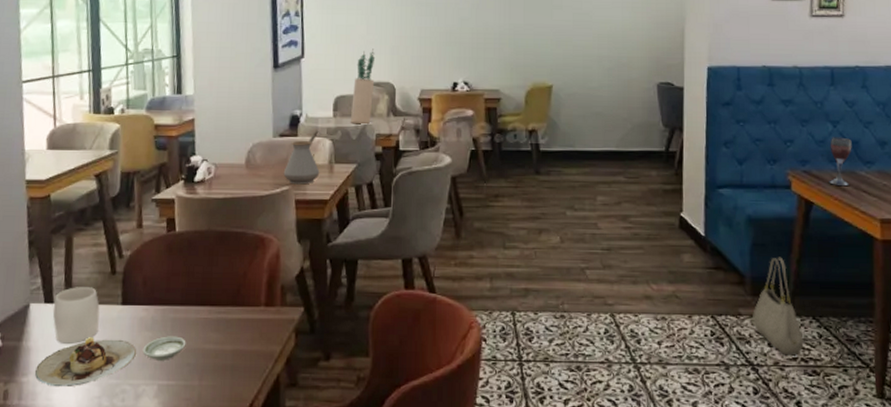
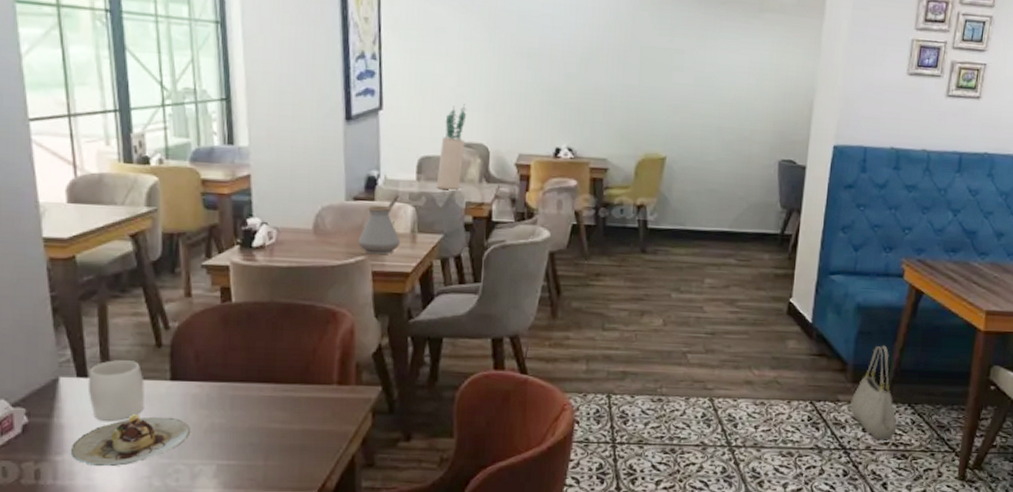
saucer: present [142,336,186,360] -> none [197,414,248,440]
cup: present [829,137,852,187] -> none [941,226,970,277]

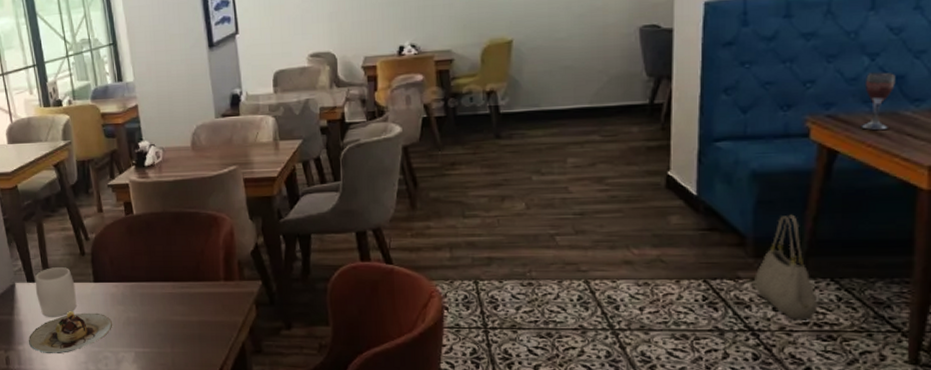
coffee pot: present [358,194,403,255] -> none [229,108,266,164]
vase: present [437,104,467,191] -> none [292,17,314,99]
cup: none [941,226,970,277] -> present [861,72,896,131]

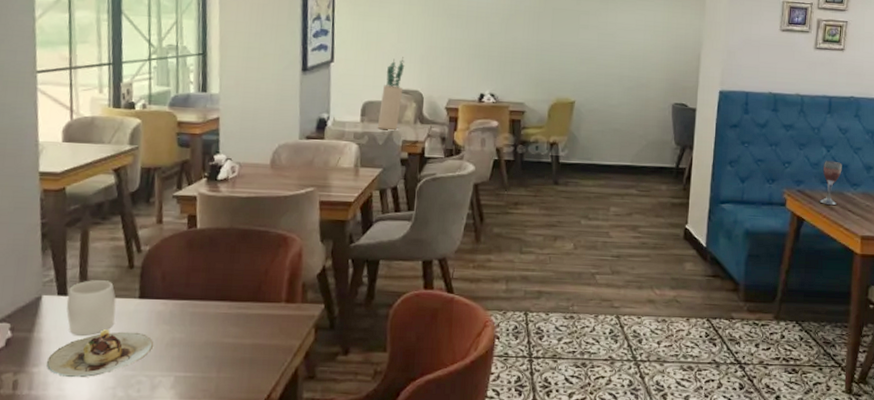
vase: none [292,17,314,99] -> present [378,57,405,131]
handbag: present [754,214,818,320] -> none [743,267,787,356]

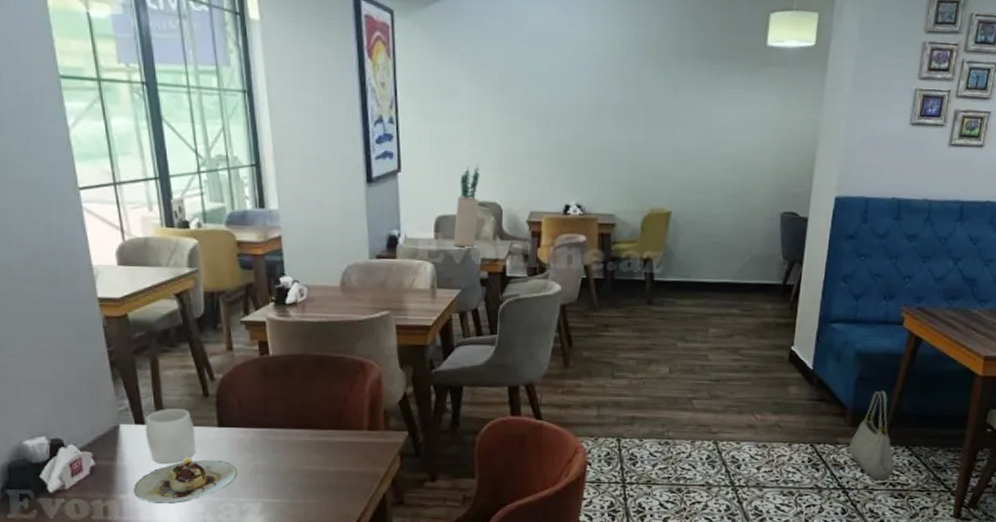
handbag: none [743,267,787,356] -> present [849,390,895,481]
cup: present [819,160,842,206] -> none [941,274,970,324]

